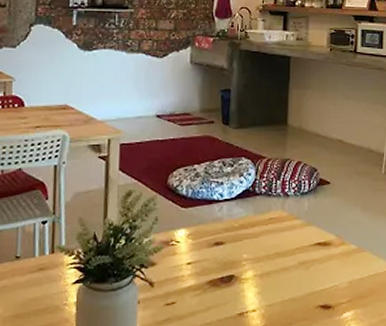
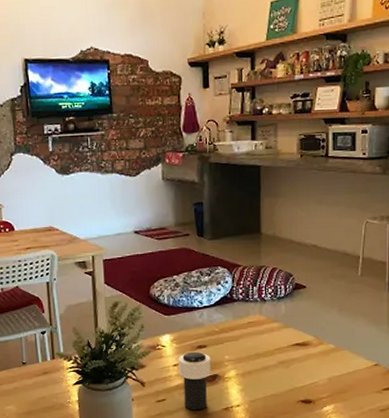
cup: none [191,249,228,316] -> present [178,351,211,411]

